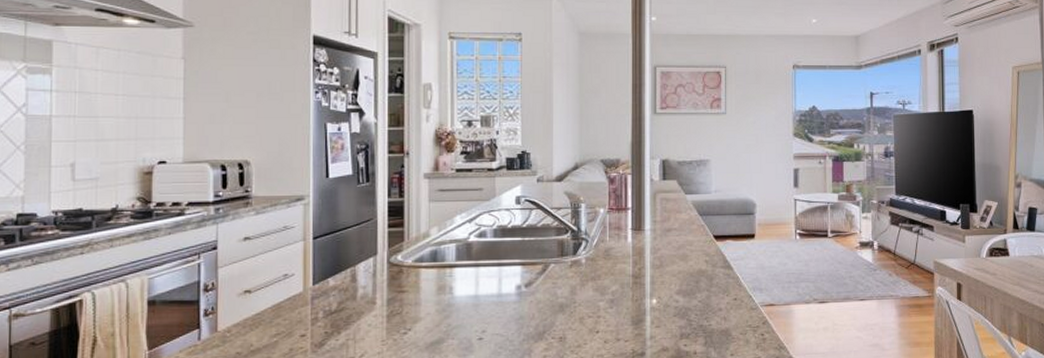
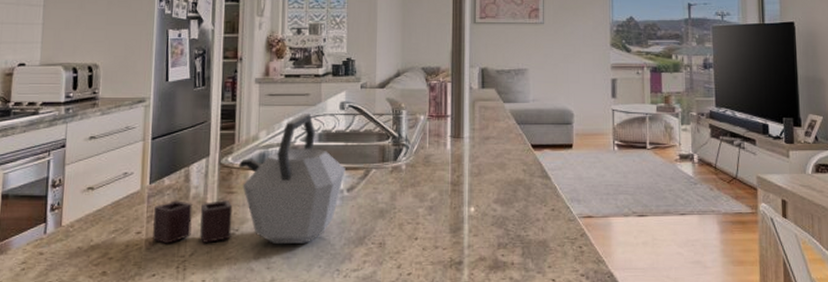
kettle: none [319,209,523,346] -> present [153,114,346,245]

